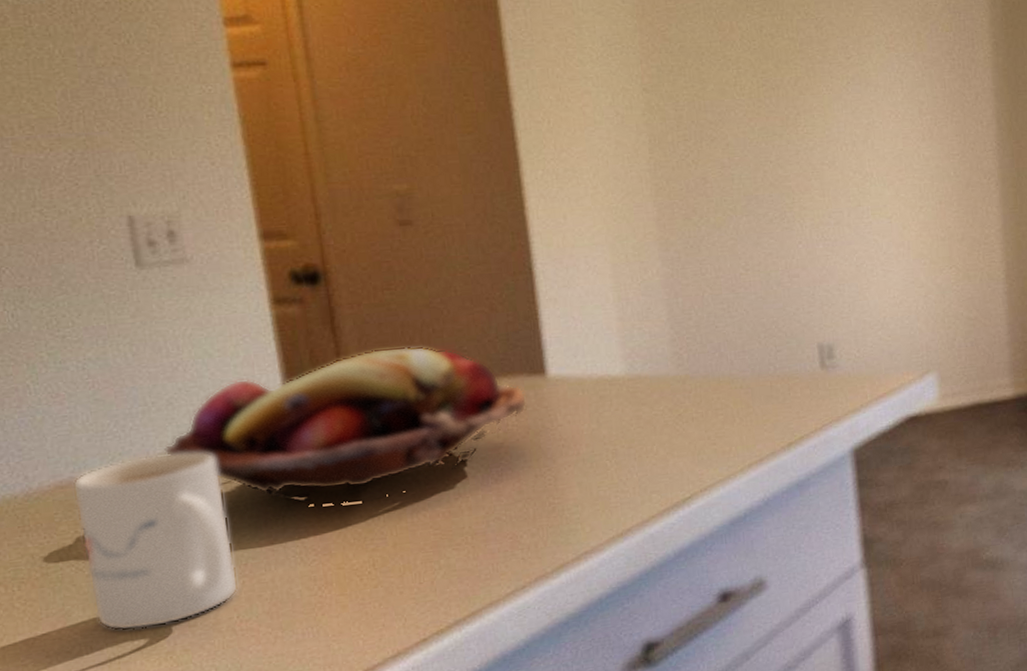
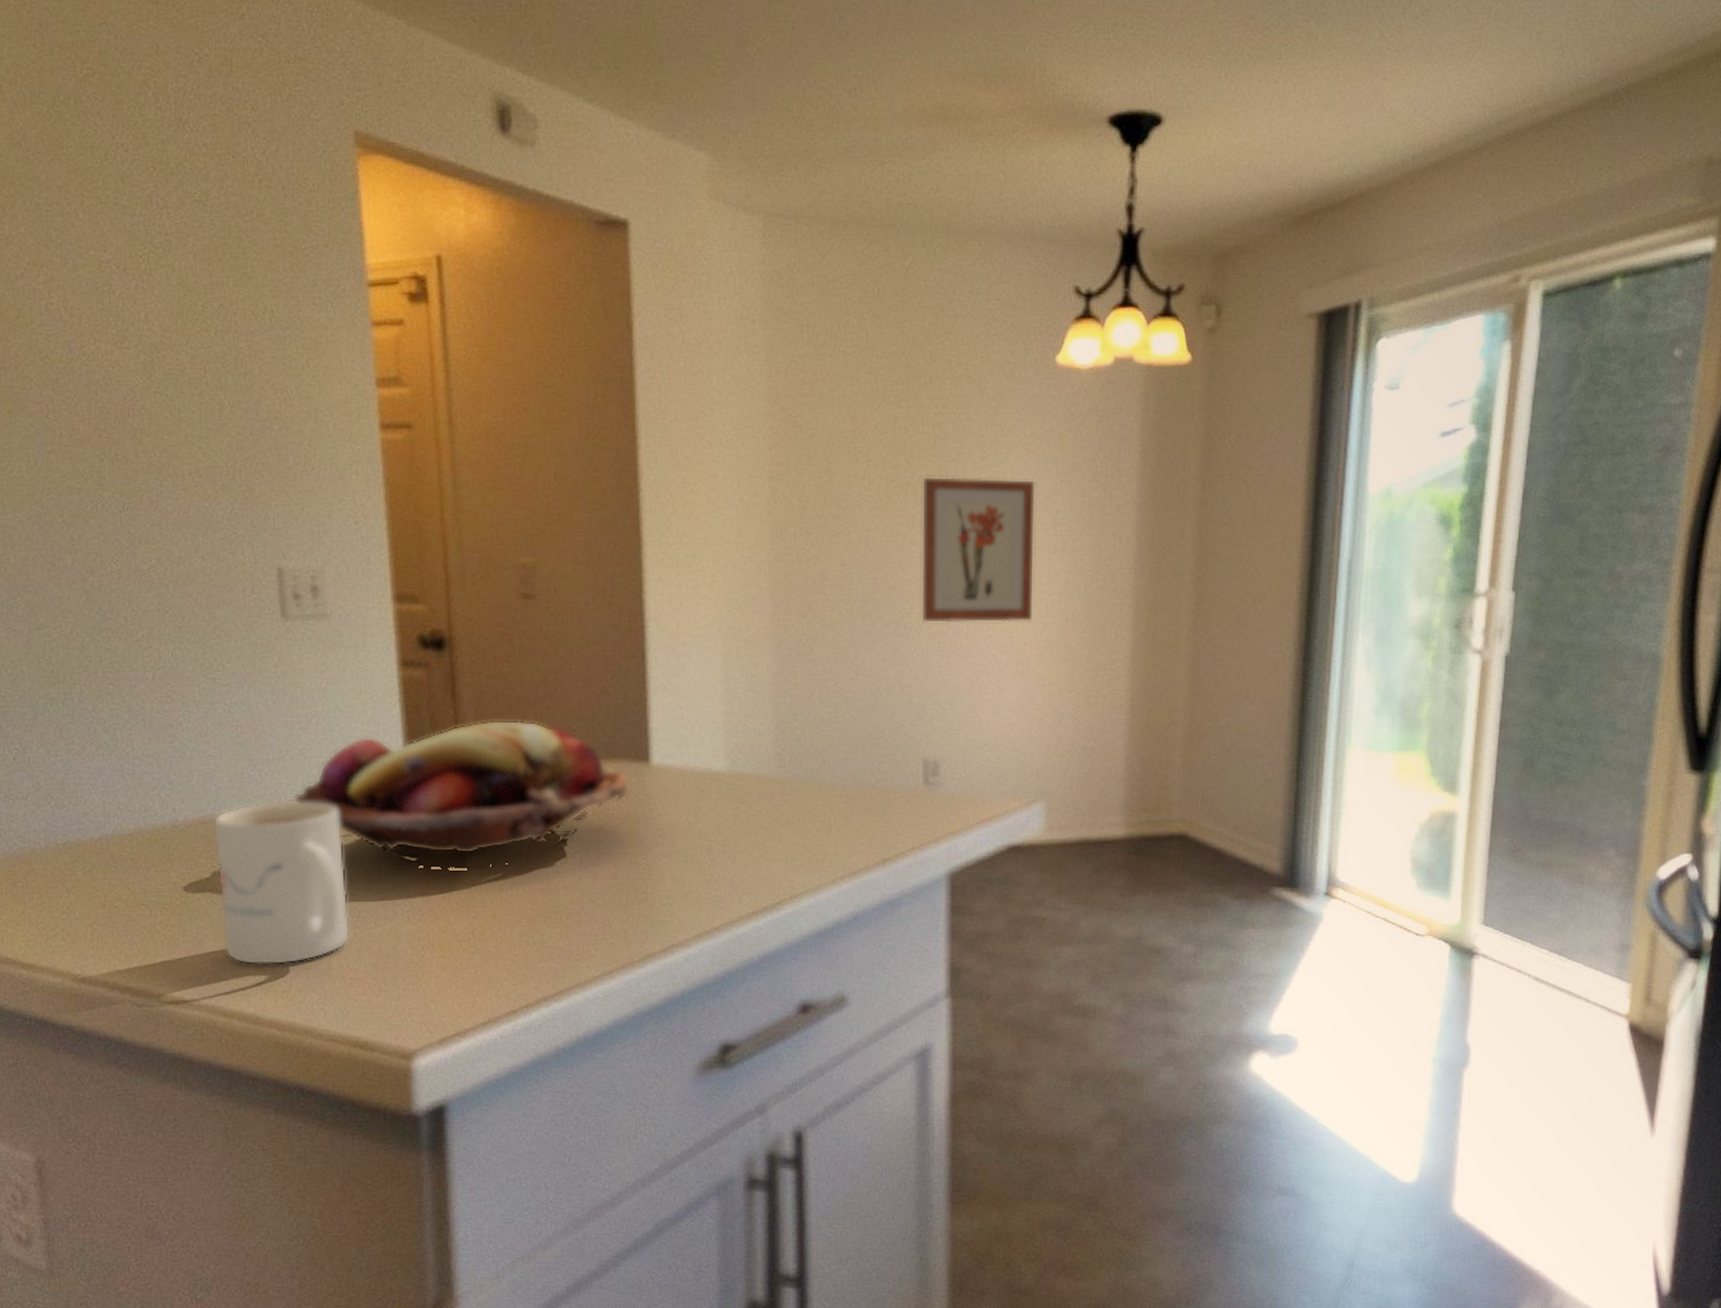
wall art: none [791,75,908,215] -> present [921,477,1036,623]

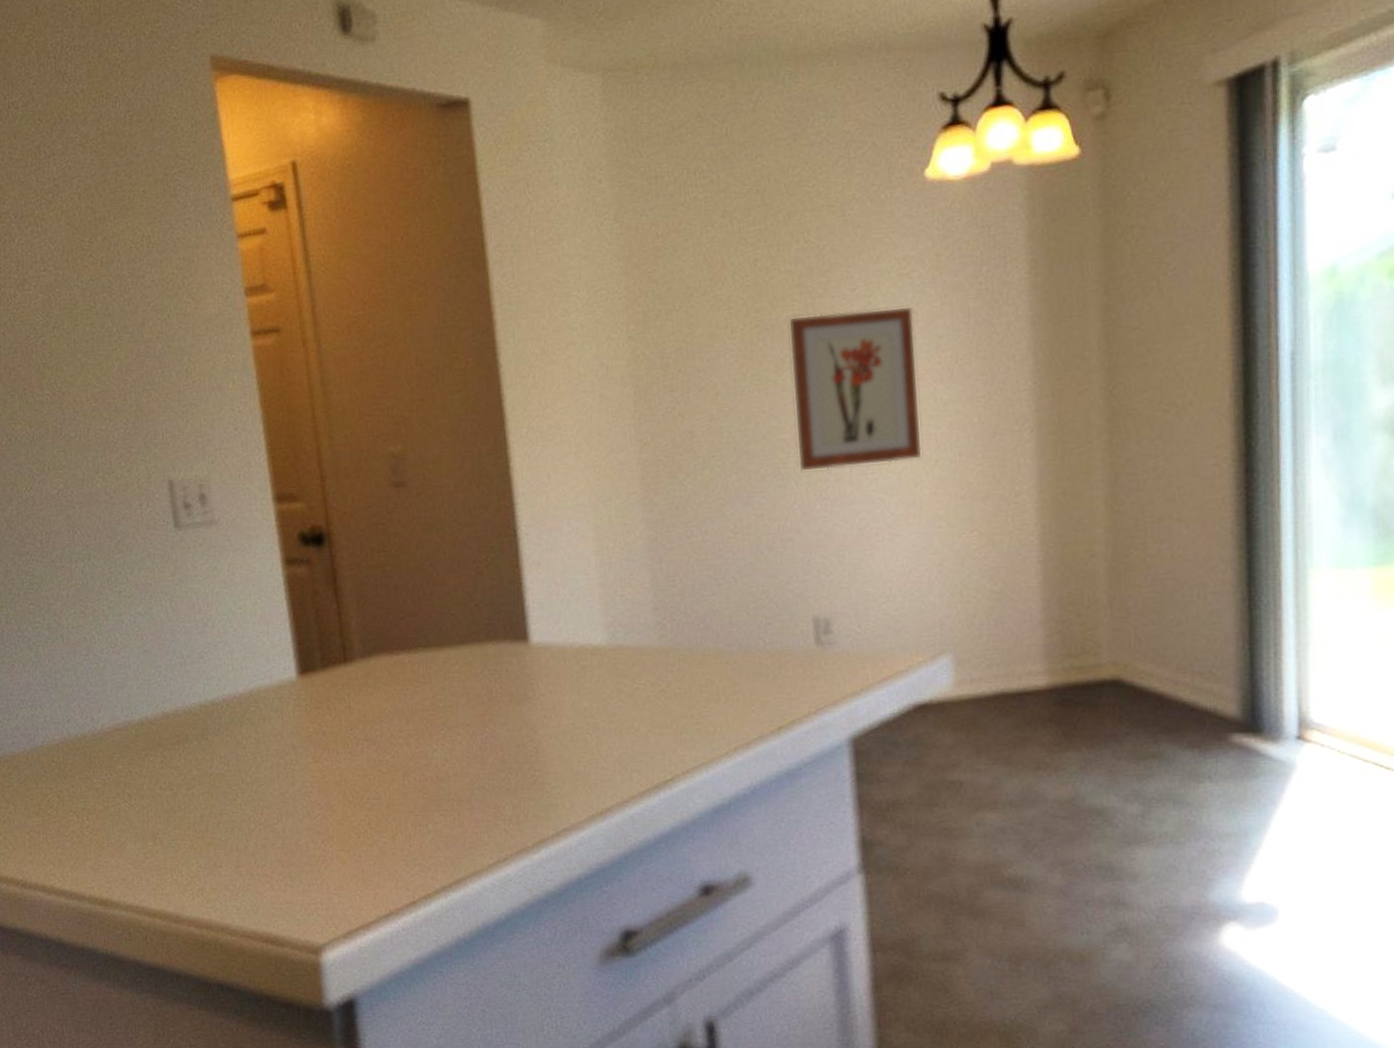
mug: present [212,800,350,965] -> none [126,702,256,866]
fruit basket: present [293,720,629,869] -> none [196,608,511,762]

